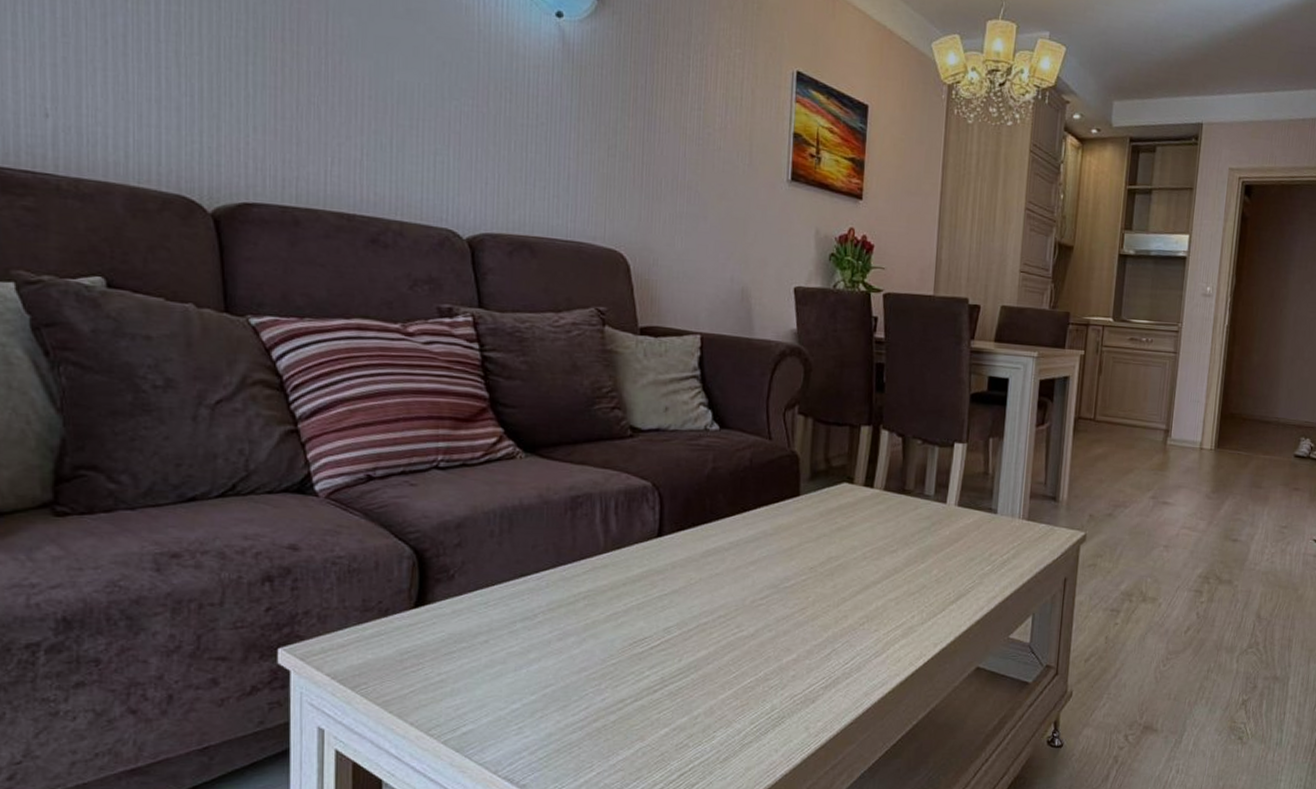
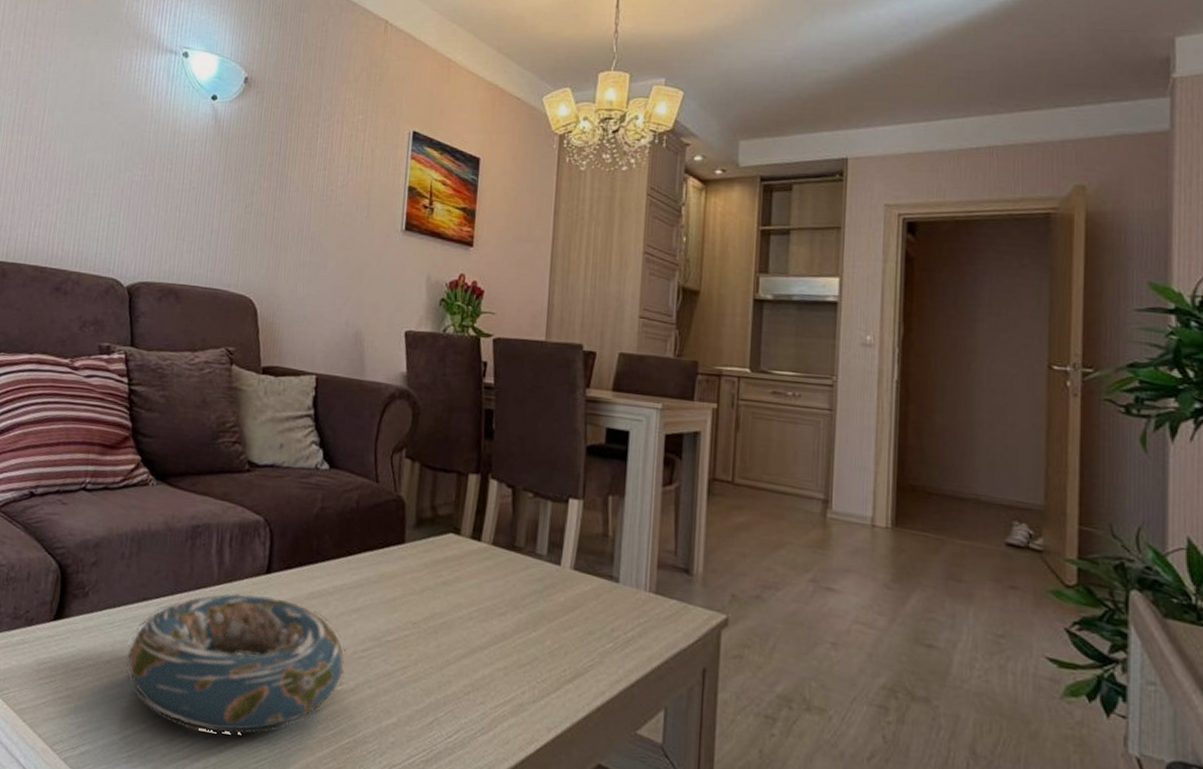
decorative bowl: none [506,556,744,693] -> present [125,591,346,734]

